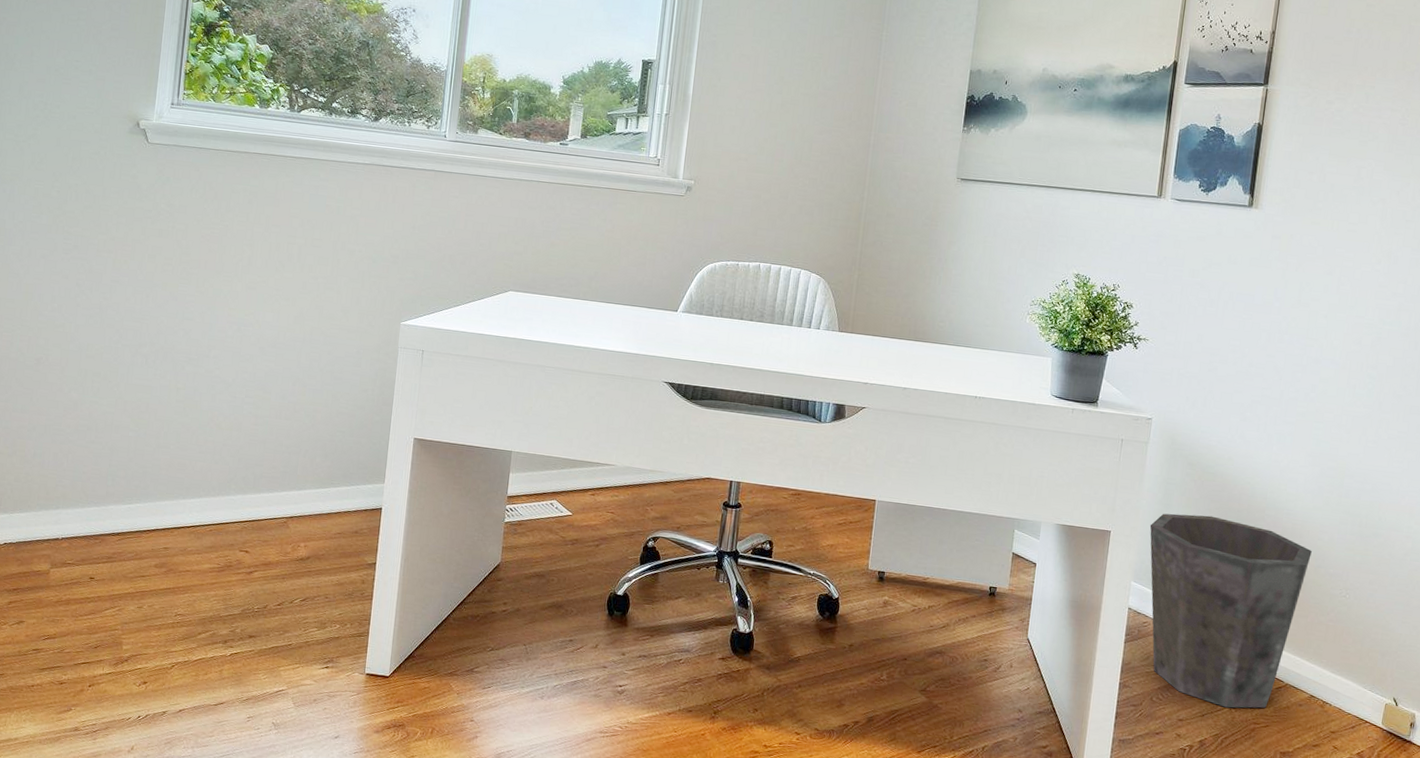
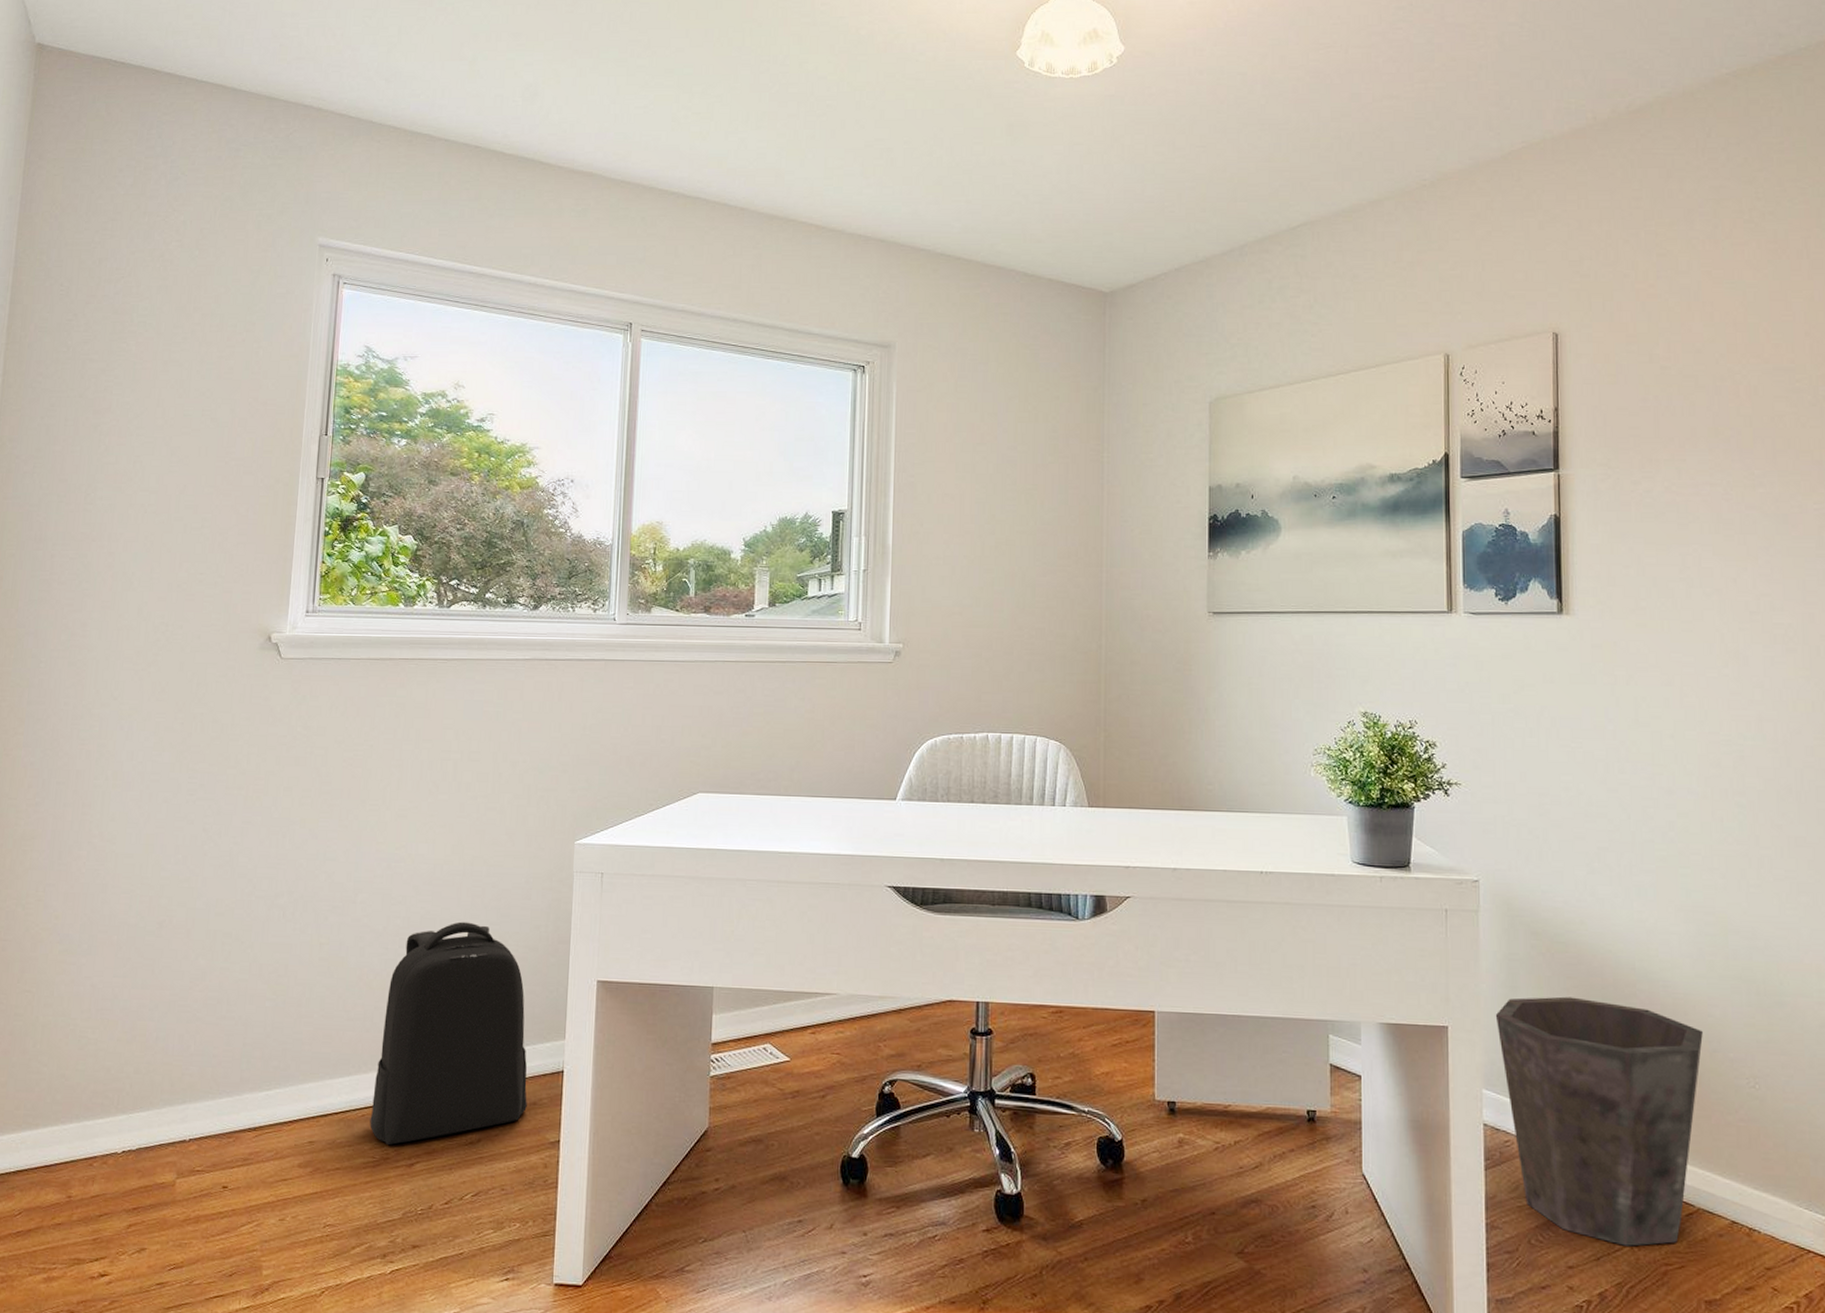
backpack: none [216,380,352,556] -> present [370,921,527,1146]

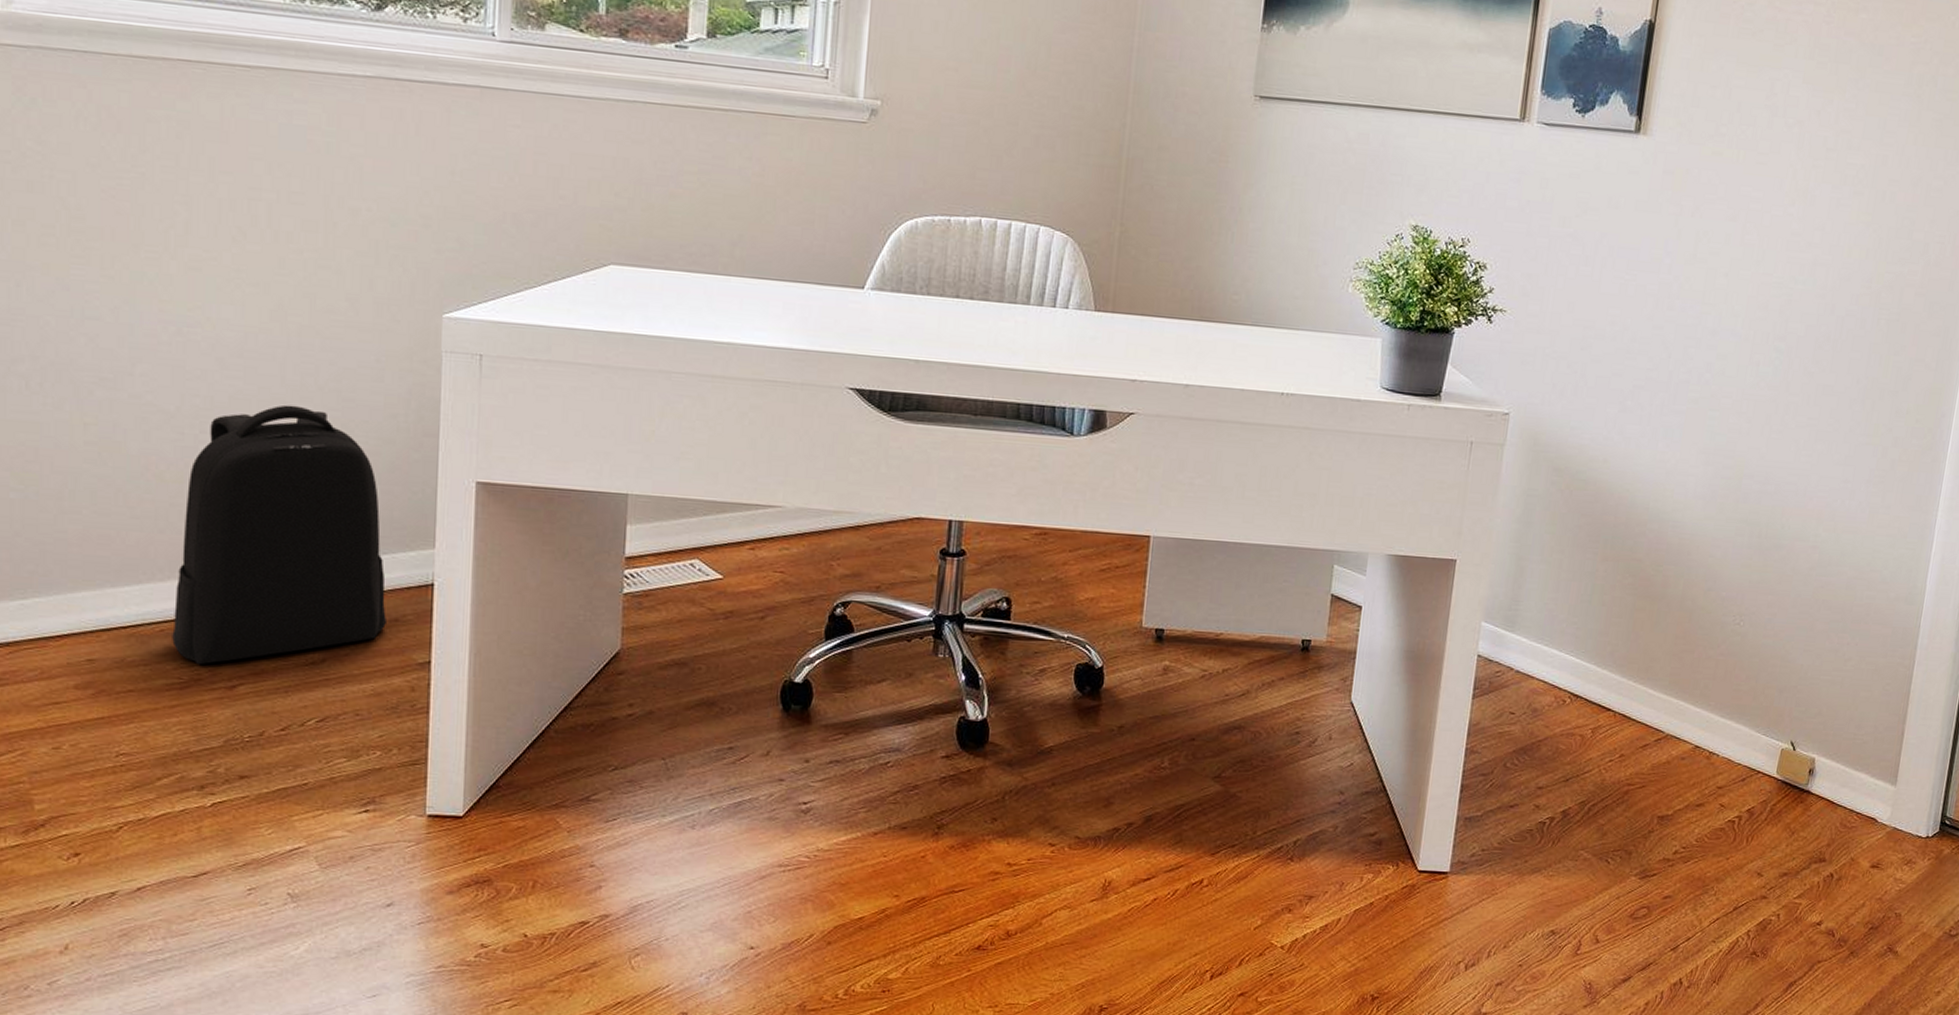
waste bin: present [1495,996,1703,1247] -> none [1505,533,1702,769]

